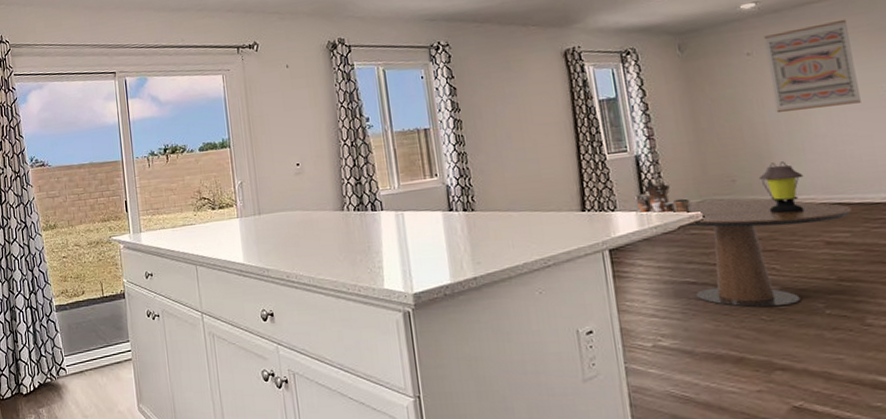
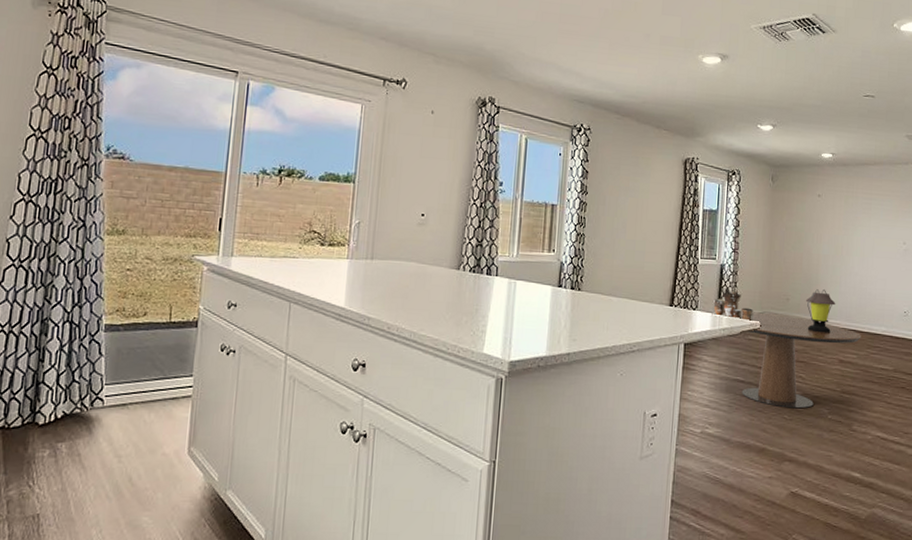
wall art: present [763,19,861,113] -> none [828,183,888,253]

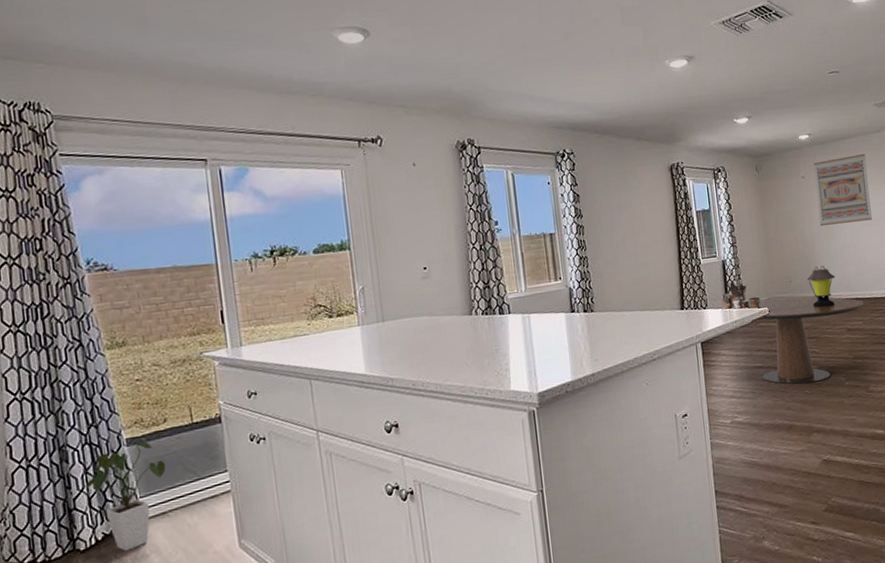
house plant: none [57,326,137,434] -> present [85,438,166,551]
wall art: none [828,183,888,253] -> present [813,153,872,227]

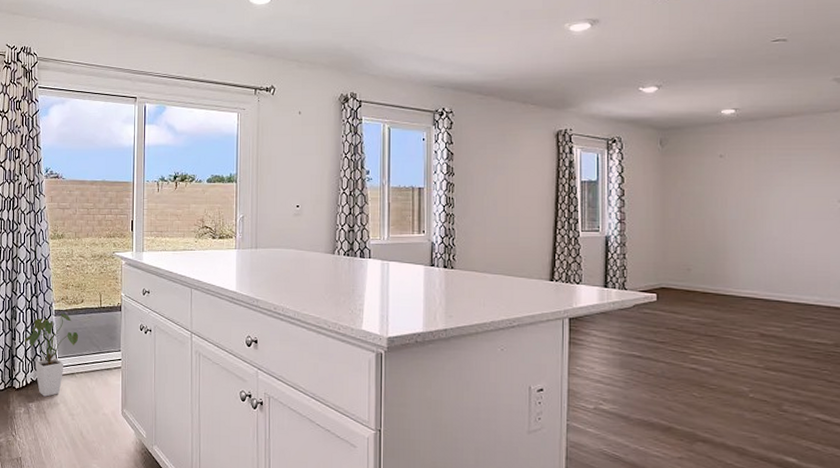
ceramic vessel: present [721,282,761,309] -> none [600,260,648,293]
dining table: present [722,296,864,384] -> none [598,284,787,386]
lantern: present [806,264,835,308] -> none [711,256,751,305]
wall art: present [813,153,872,227] -> none [737,135,812,214]

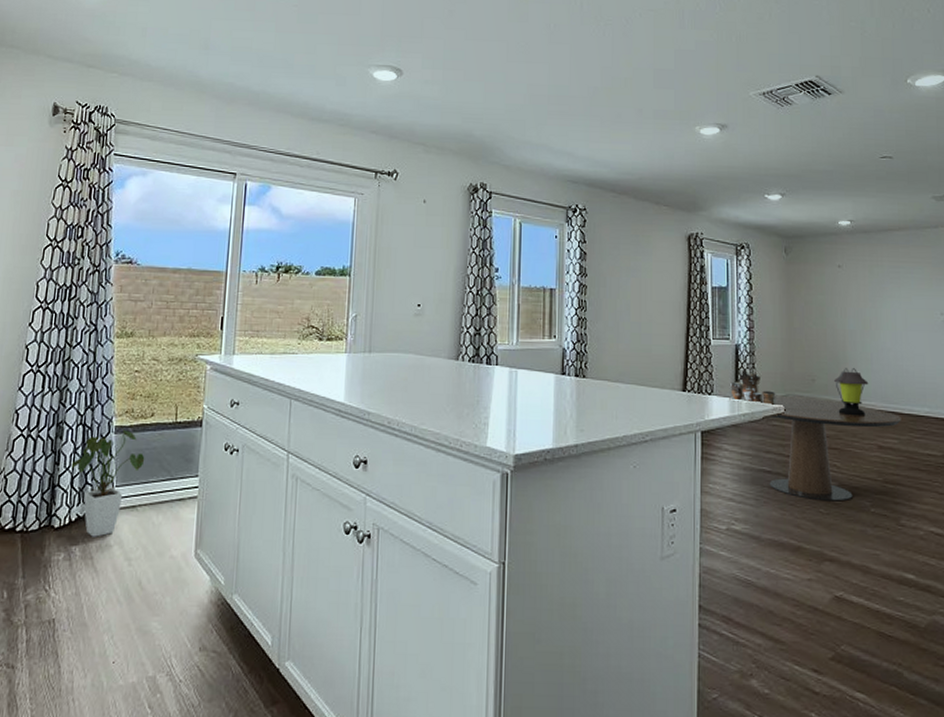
dining table: none [598,284,787,386] -> present [729,394,901,502]
ceramic vessel: none [600,260,648,293] -> present [730,370,776,405]
lantern: none [711,256,751,305] -> present [833,367,869,416]

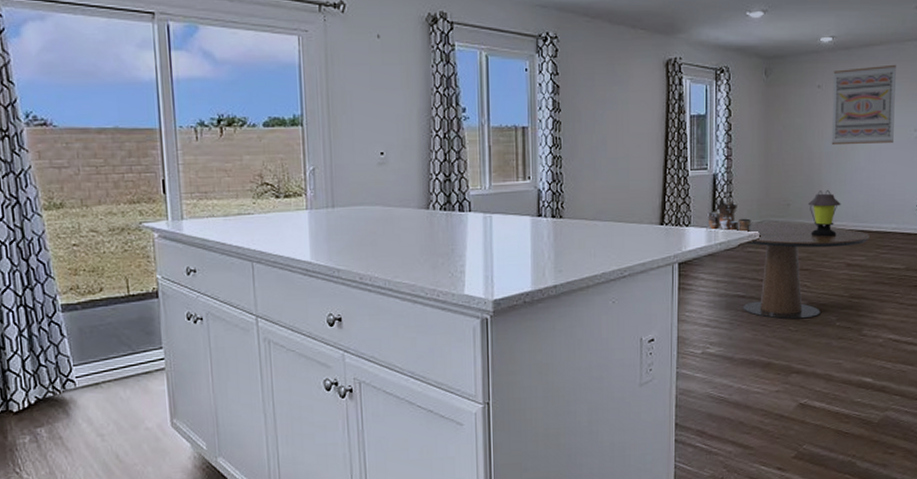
house plant: present [71,427,145,537] -> none [19,305,101,418]
wall art: none [853,249,920,325] -> present [831,64,896,146]

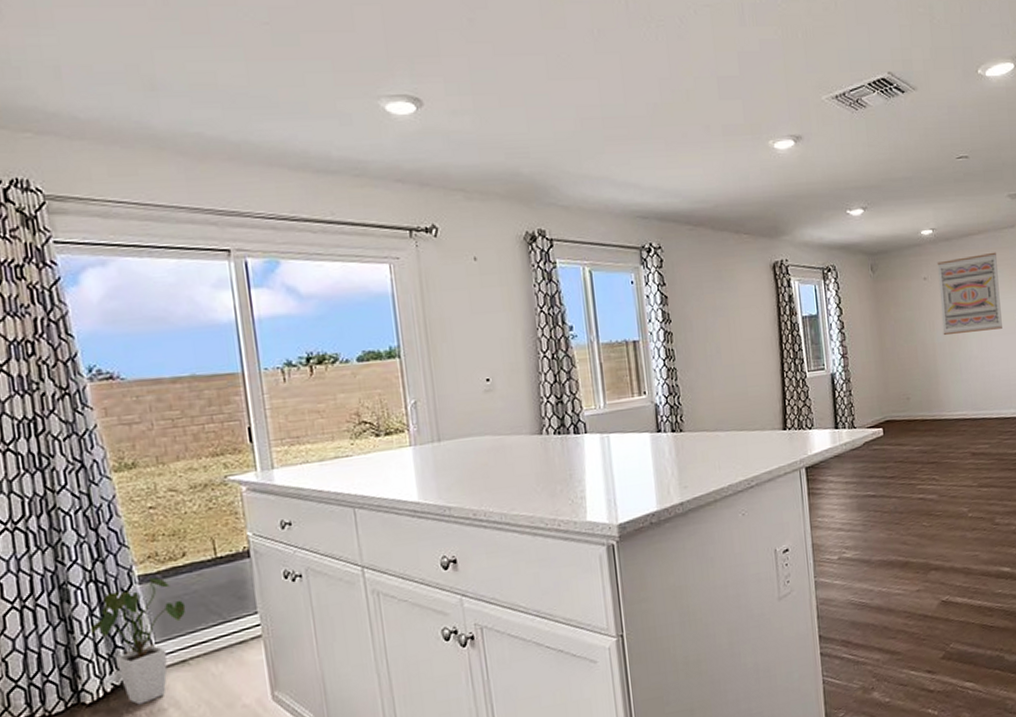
house plant: none [19,305,101,418] -> present [90,575,186,705]
dining table: present [706,221,870,320] -> none [829,415,991,516]
ceramic vessel: present [708,199,752,232] -> none [829,399,875,430]
lantern: present [807,189,841,237] -> none [927,379,960,429]

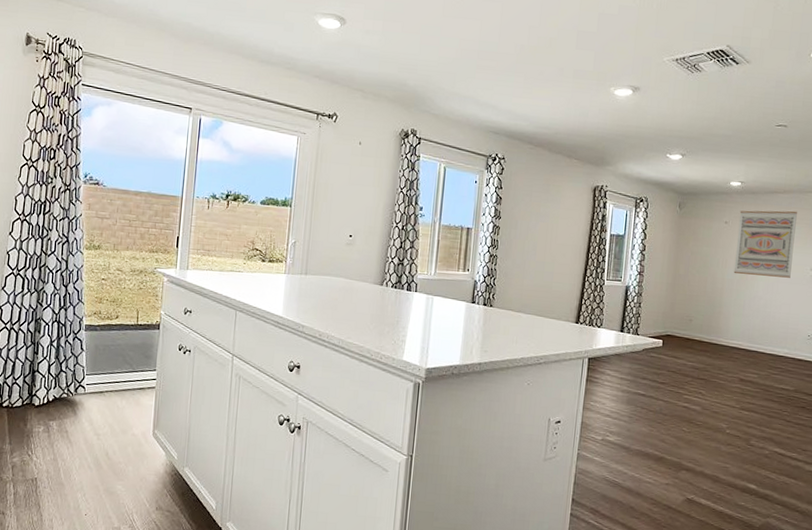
house plant: present [90,575,186,705] -> none [48,326,111,415]

